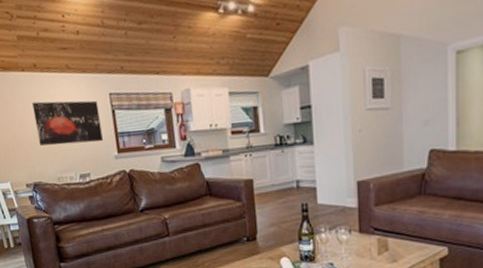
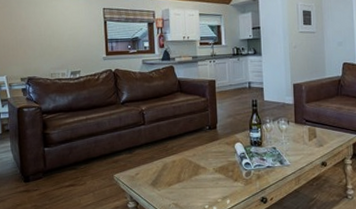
wall art: present [32,100,103,146] -> none [35,11,94,47]

